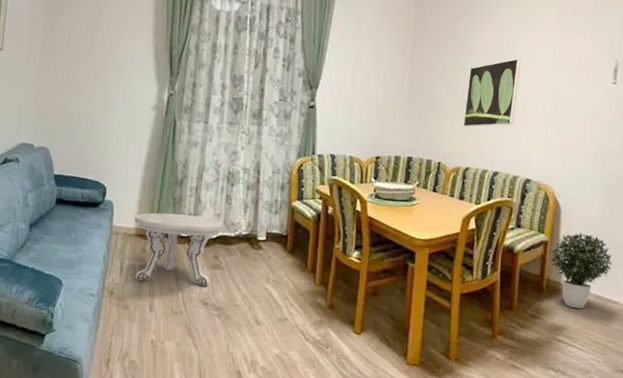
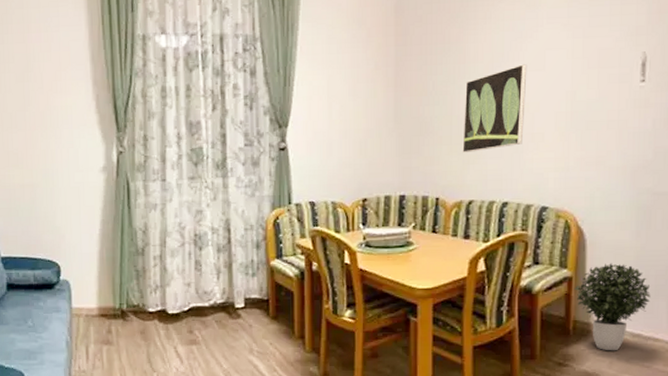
side table: present [134,212,224,286] -> none [95,287,195,365]

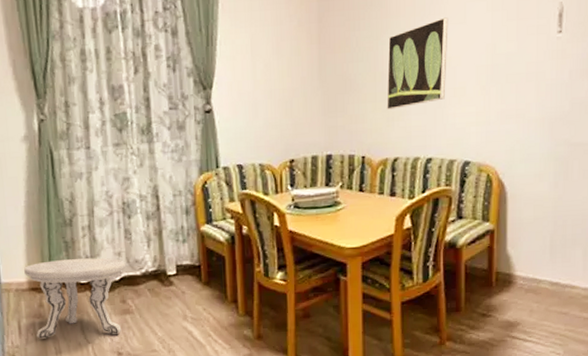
side table: none [95,287,195,365] -> present [24,257,126,339]
potted plant: present [573,263,651,351] -> none [496,215,568,300]

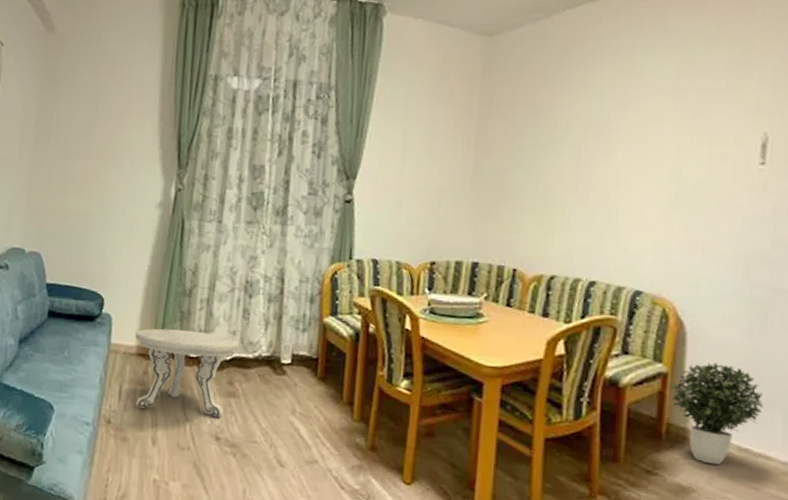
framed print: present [387,17,448,110] -> none [547,135,627,224]
potted plant: none [496,215,568,300] -> present [669,362,763,466]

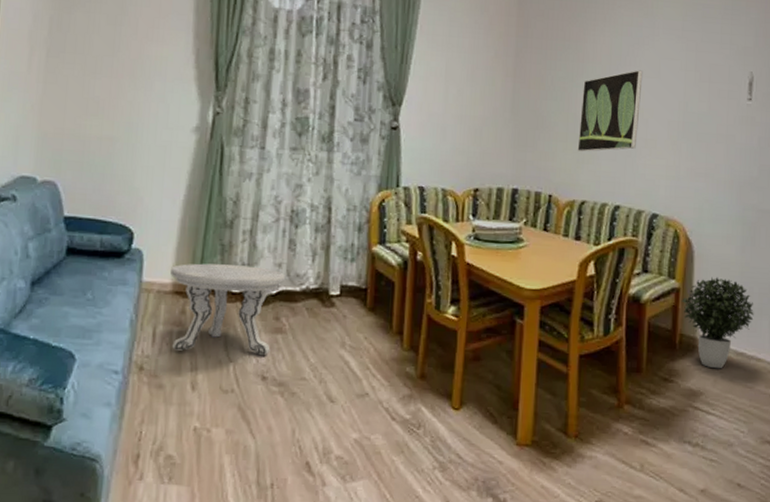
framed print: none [547,135,627,224] -> present [577,70,643,152]

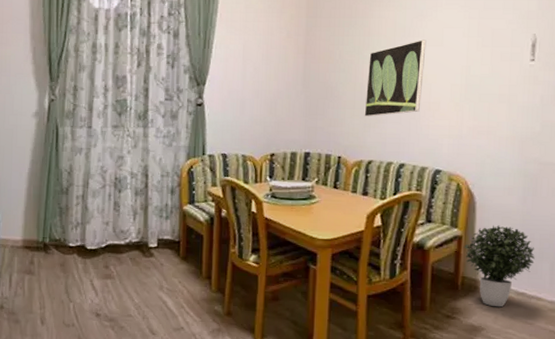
side table: present [171,263,286,355] -> none [21,223,113,296]

